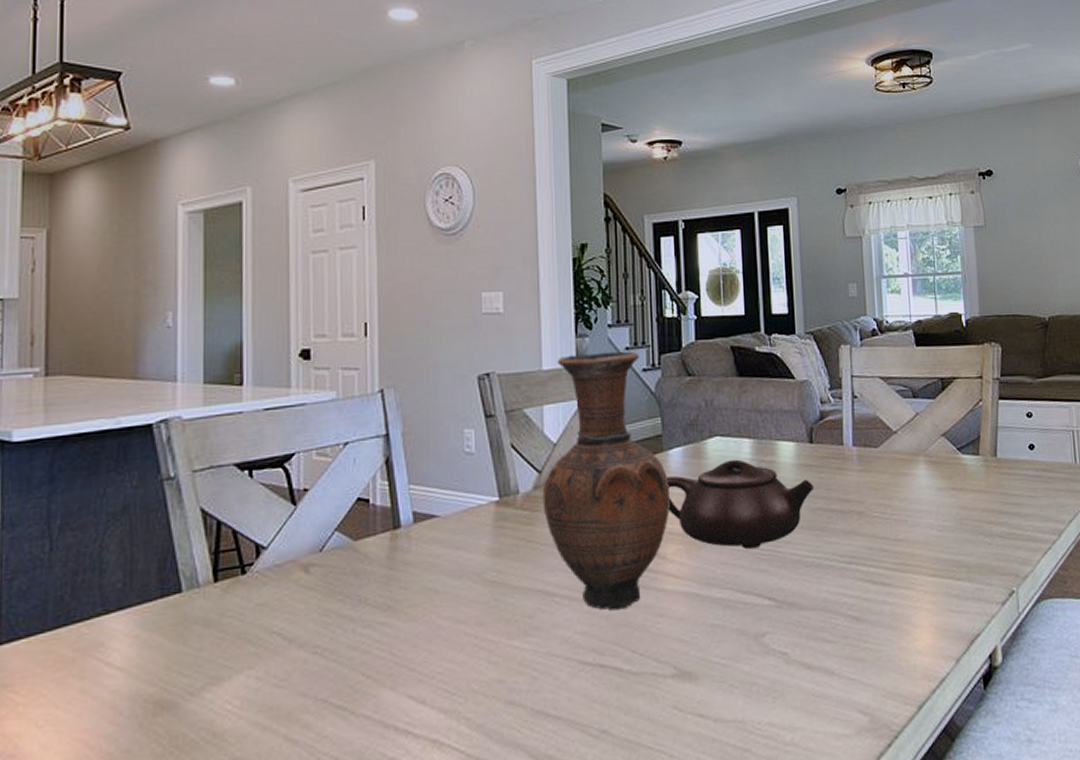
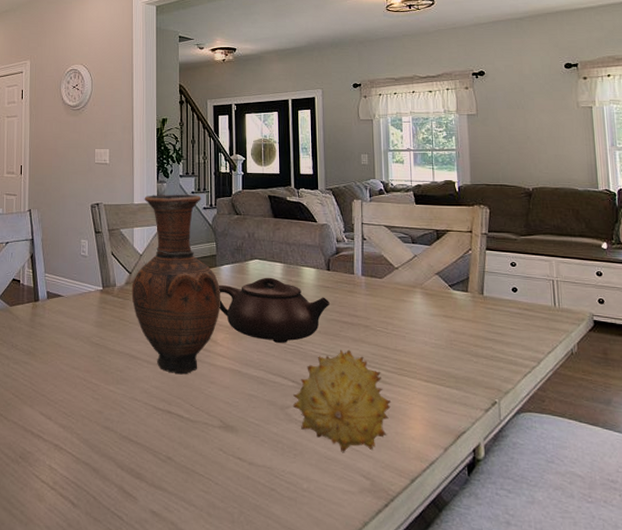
fruit: none [769,546,893,686] -> present [292,349,392,453]

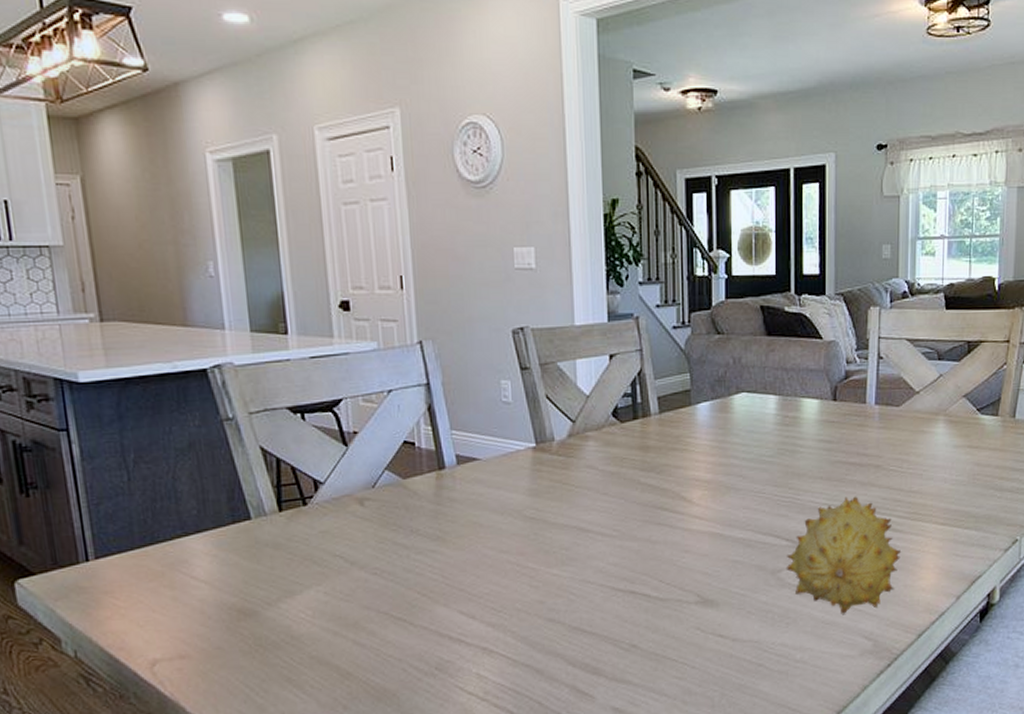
vase: present [131,194,220,375] -> none [576,308,697,546]
teapot: present [218,277,331,344] -> none [693,414,836,496]

